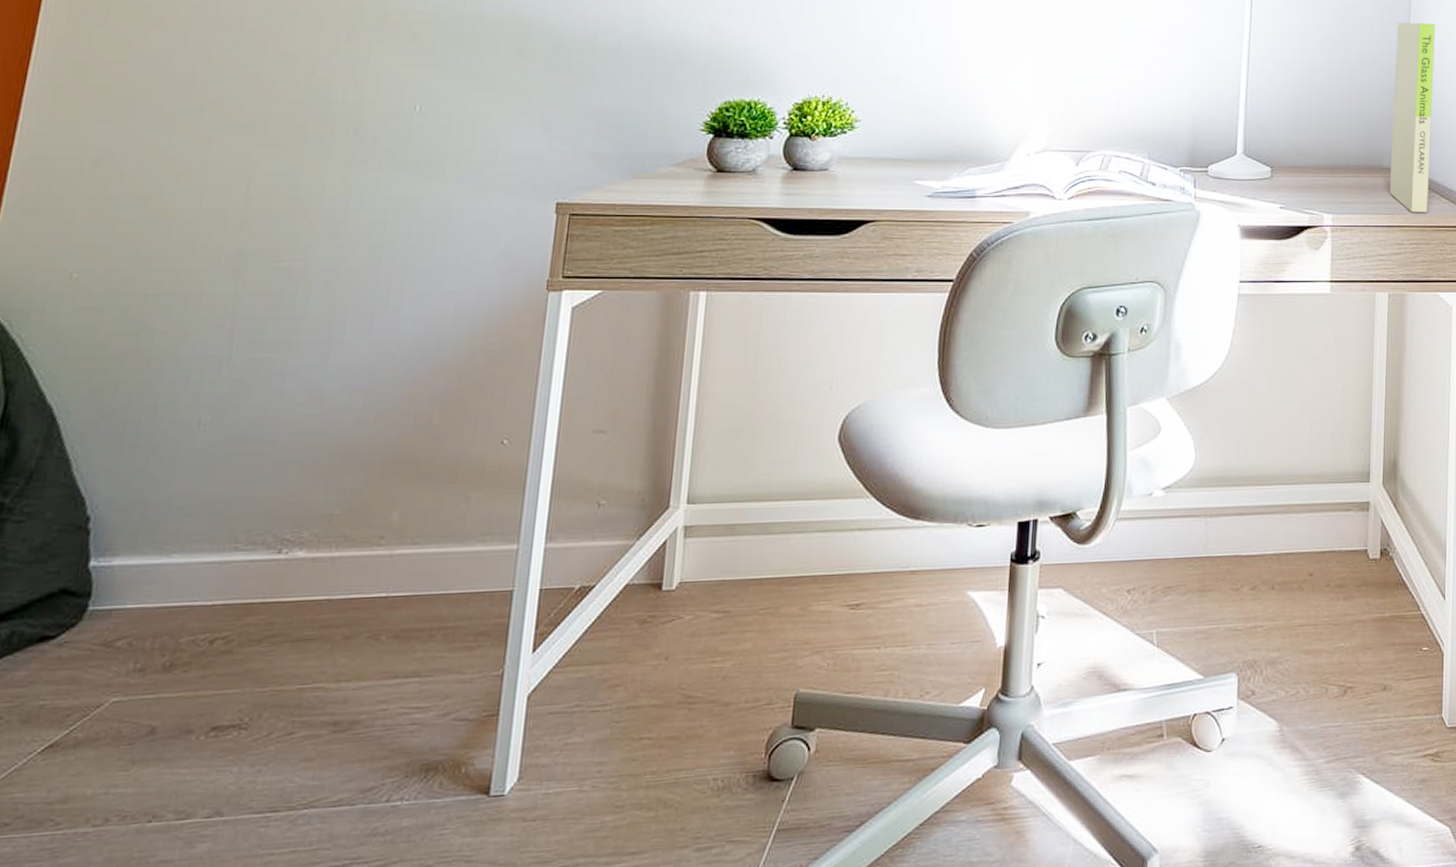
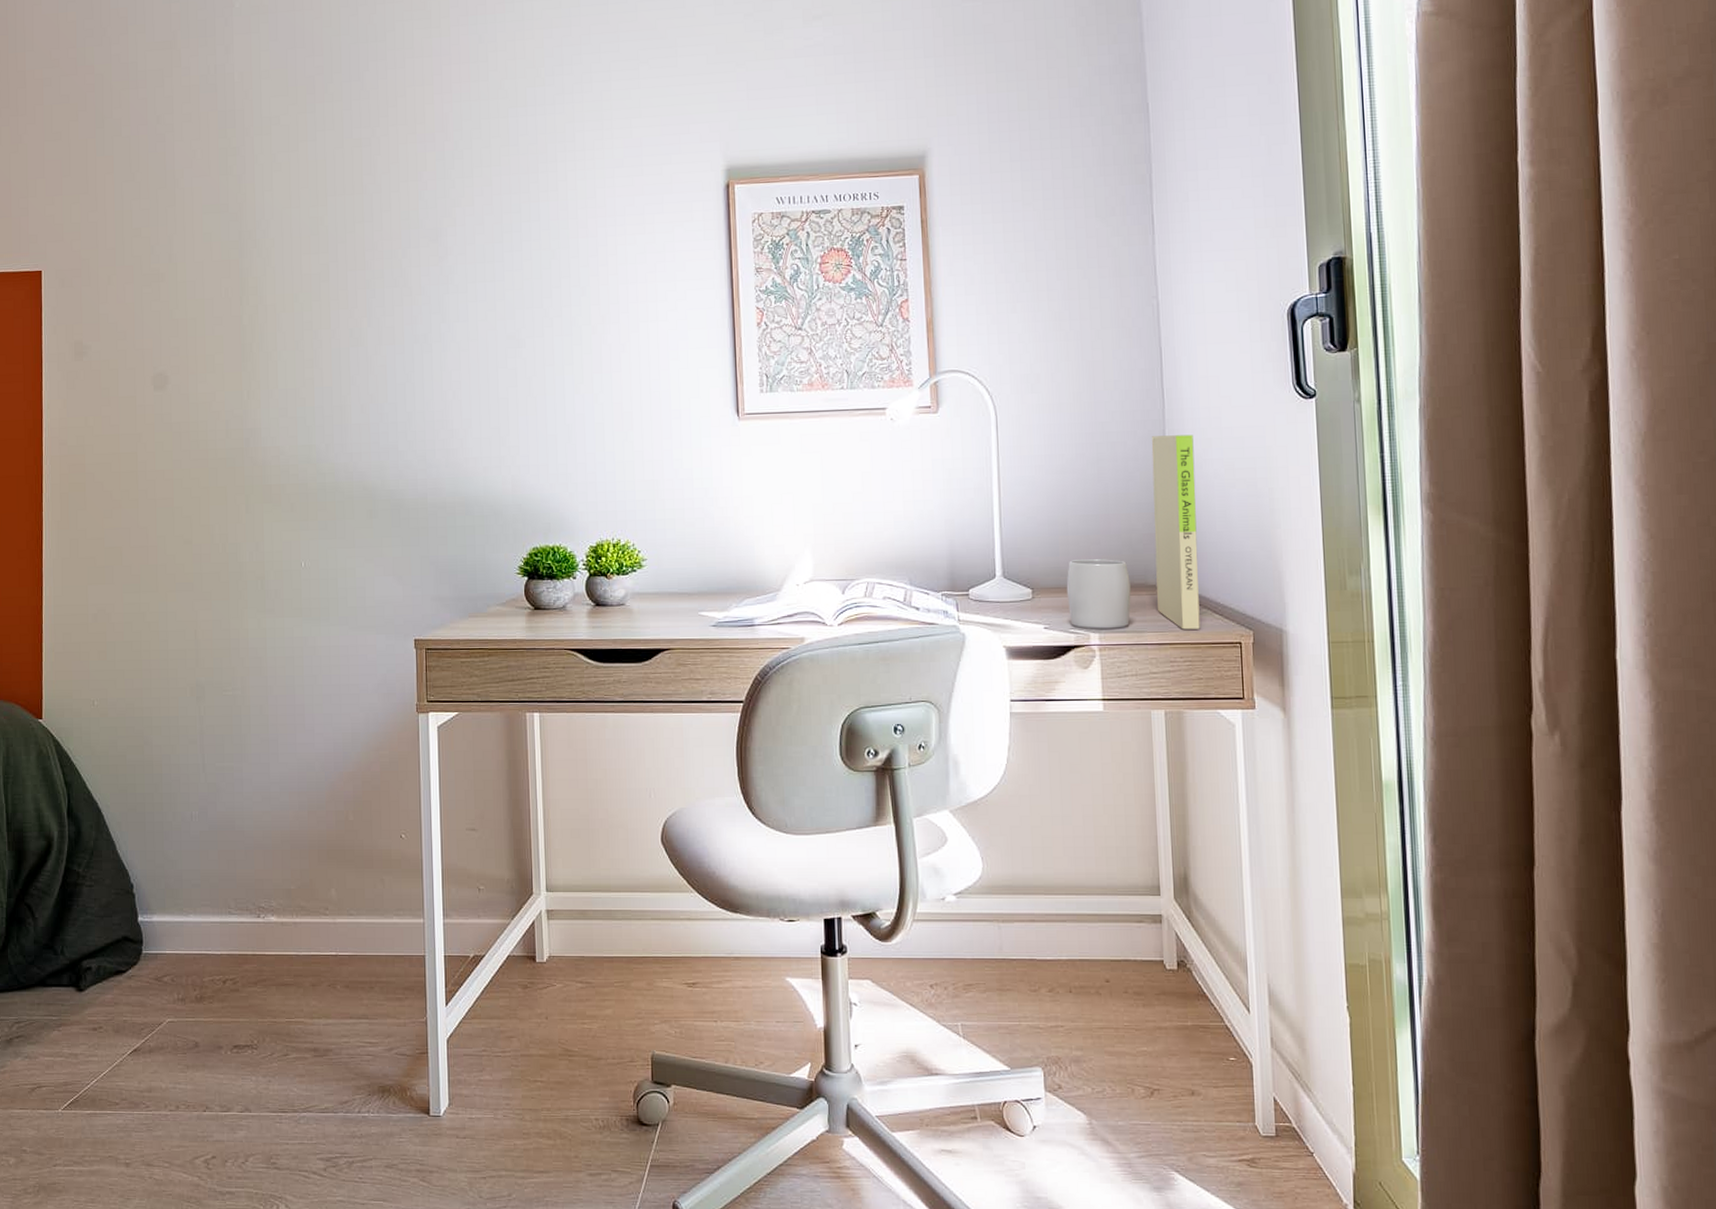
mug: none [1304,140,1366,210] -> present [1066,559,1131,629]

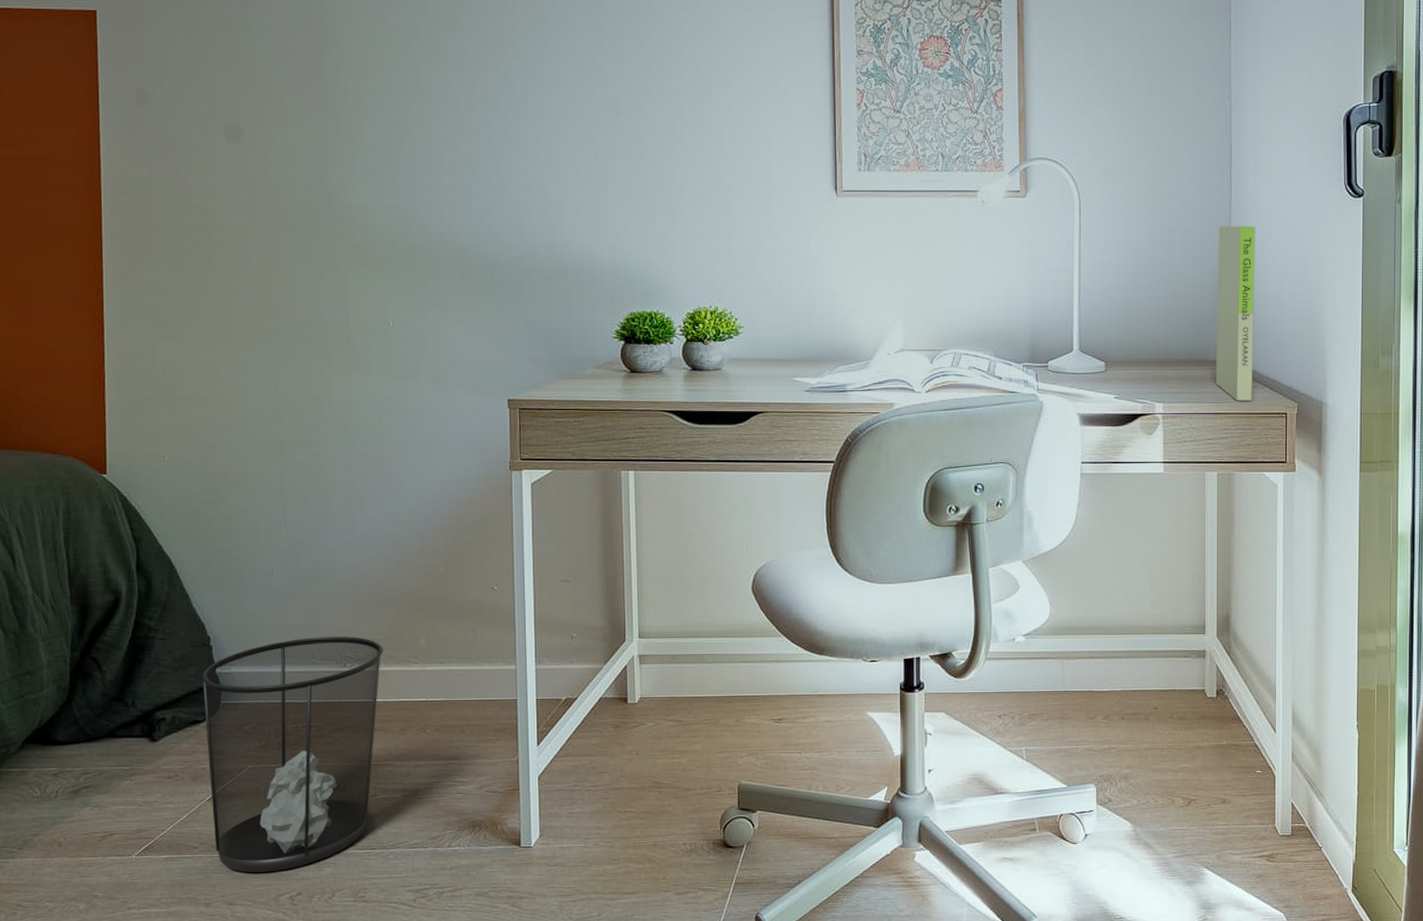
waste bin: none [125,885,295,1133] -> present [201,636,383,872]
mug: present [1066,559,1131,629] -> none [1136,336,1193,399]

